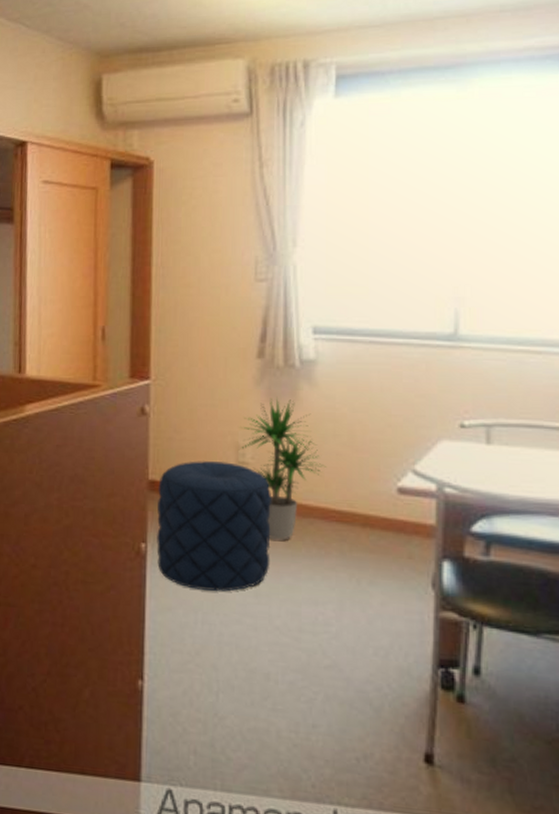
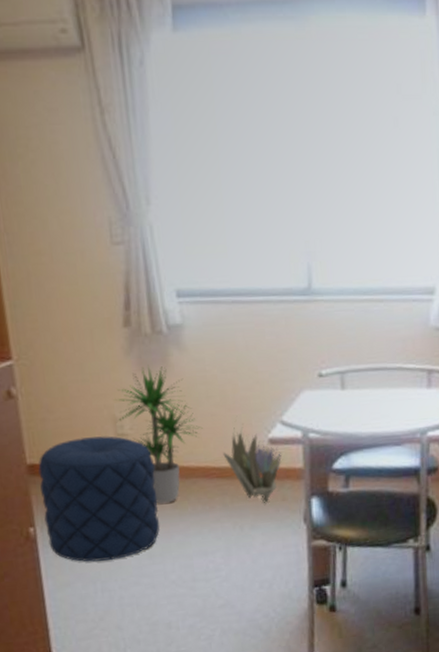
decorative plant: none [345,467,412,560] -> present [223,423,283,505]

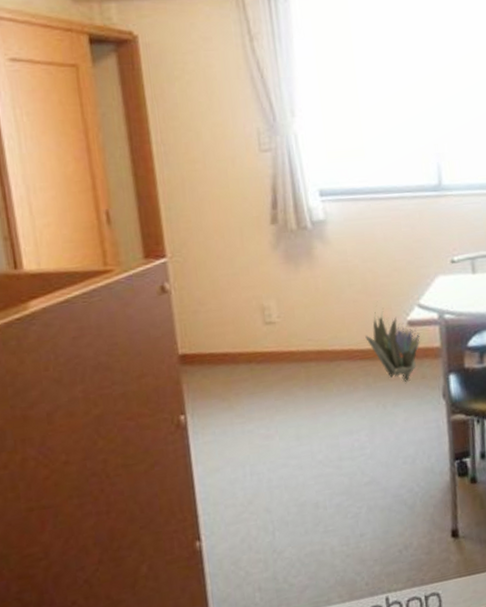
pouf: present [38,436,160,562] -> none [189,324,307,447]
potted plant: present [115,365,204,504] -> none [263,257,347,386]

